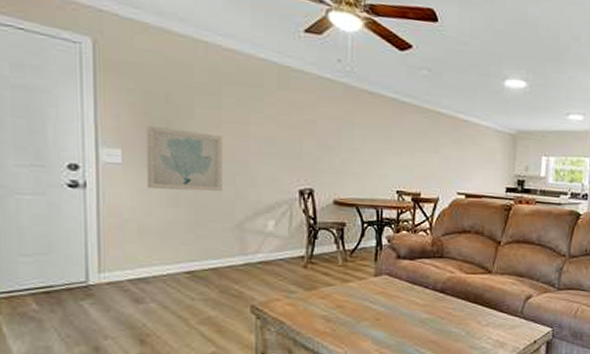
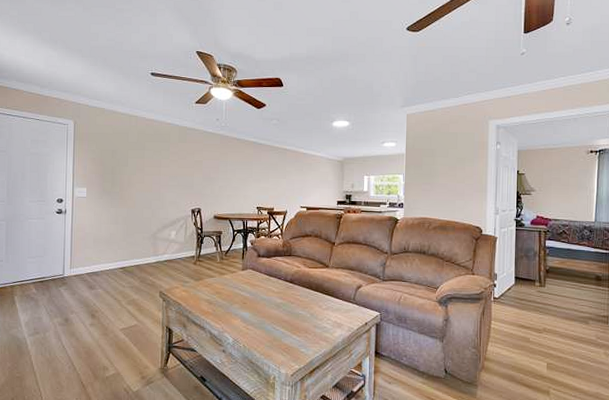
wall art: present [147,125,224,192] -> none [100,171,145,213]

